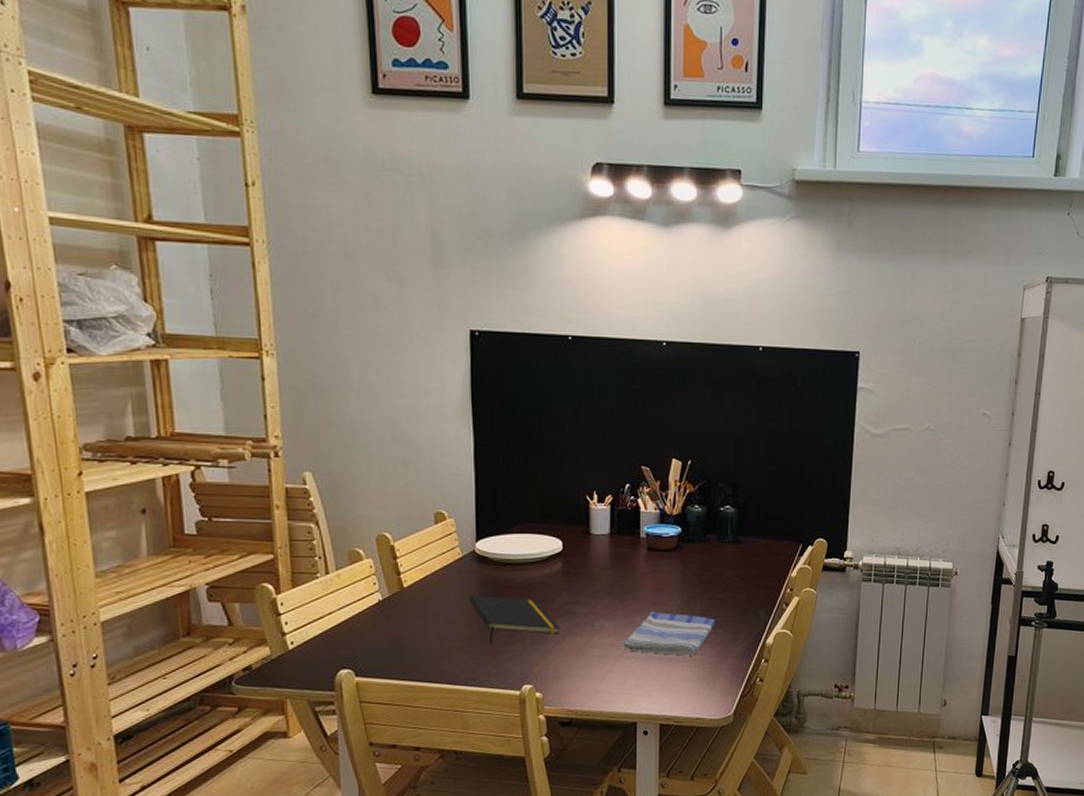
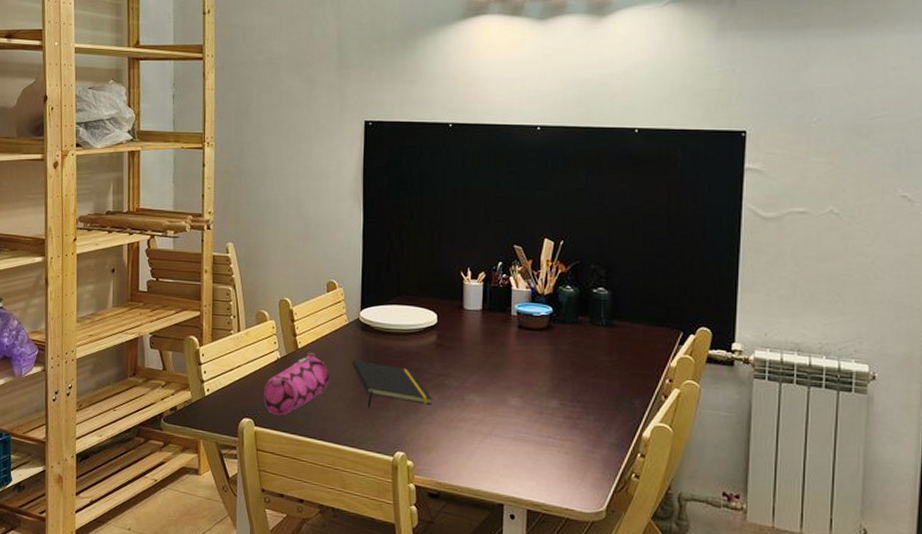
pencil case: none [364,590,444,663] -> present [264,352,330,416]
dish towel: present [622,611,716,656] -> none [490,391,587,441]

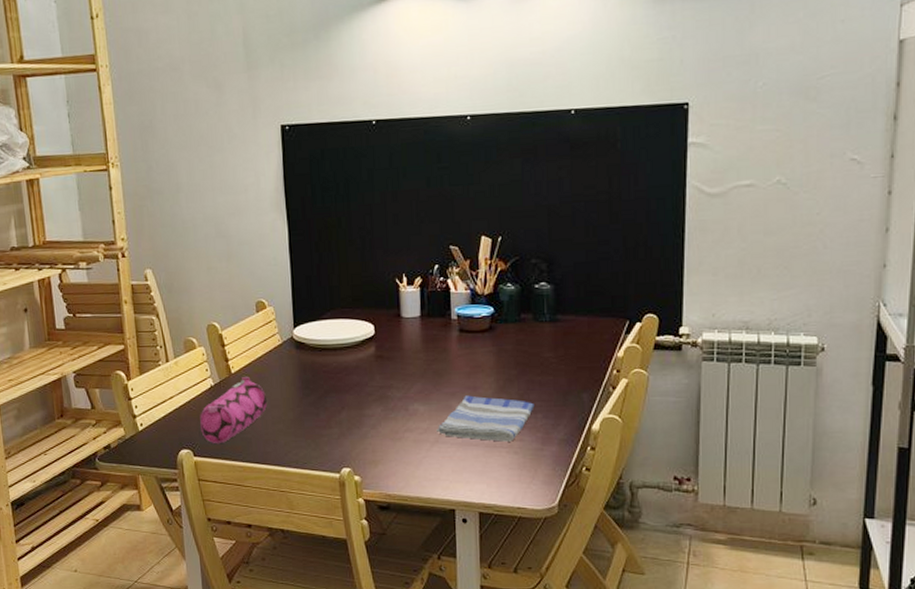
notepad: present [352,360,432,407] -> none [289,380,375,427]
dish towel: none [490,391,587,441] -> present [437,395,535,442]

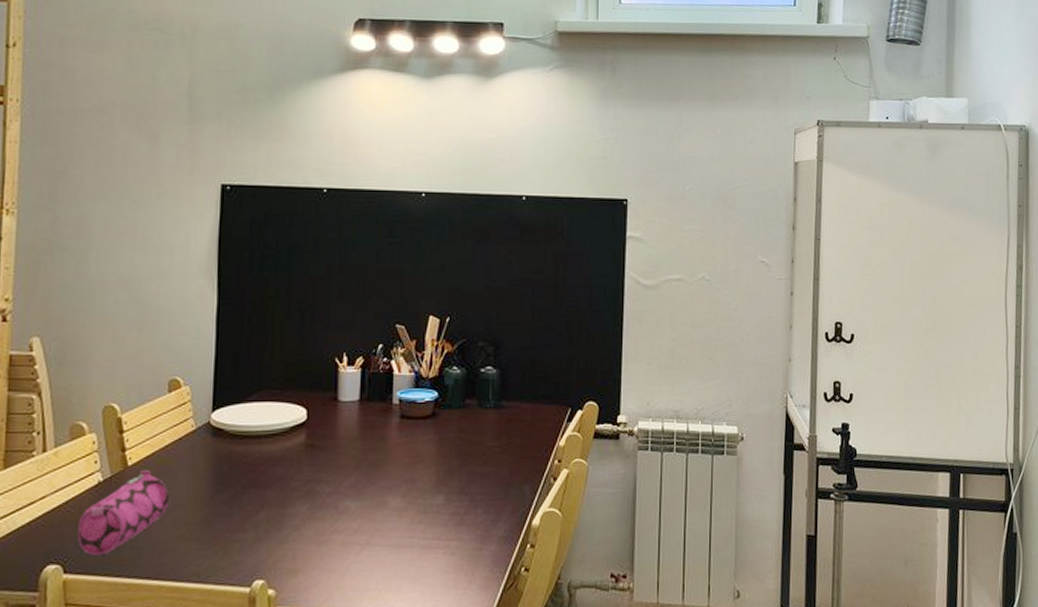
dish towel: present [437,395,535,442] -> none [368,489,475,542]

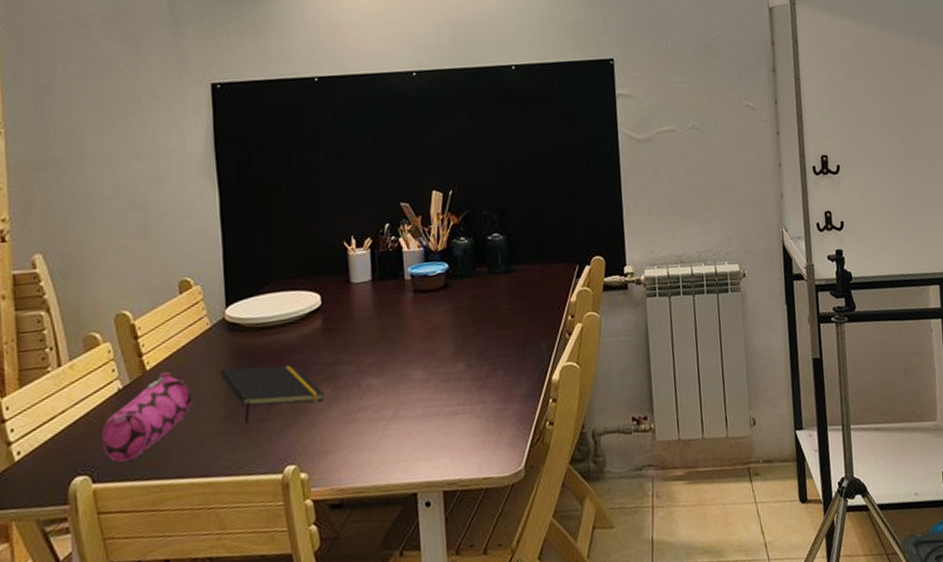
notepad: none [199,473,300,530] -> present [220,365,324,422]

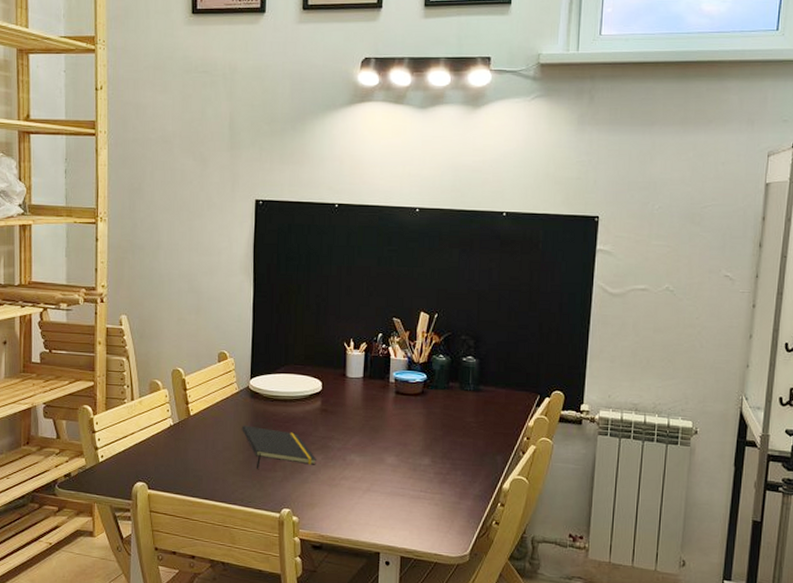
pencil case: present [102,371,193,463] -> none [157,418,221,480]

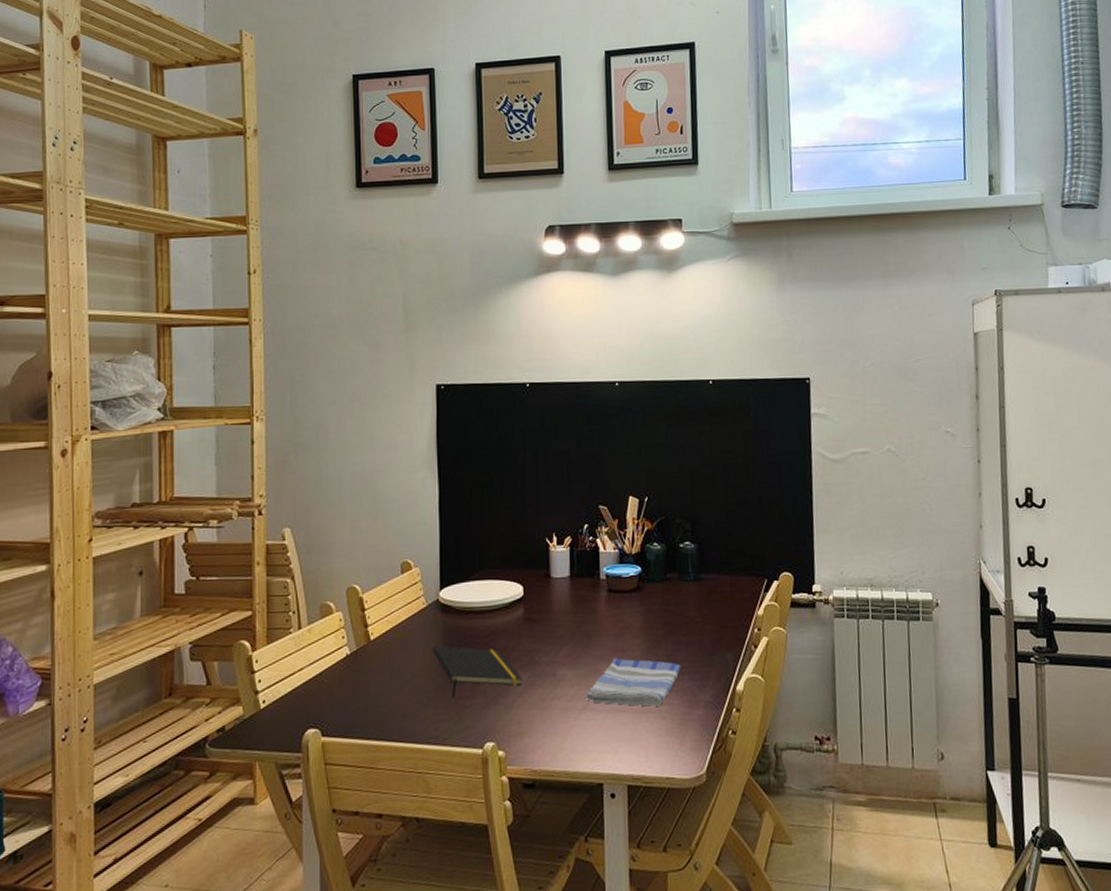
dish towel: none [369,450,455,494] -> present [585,658,681,707]

